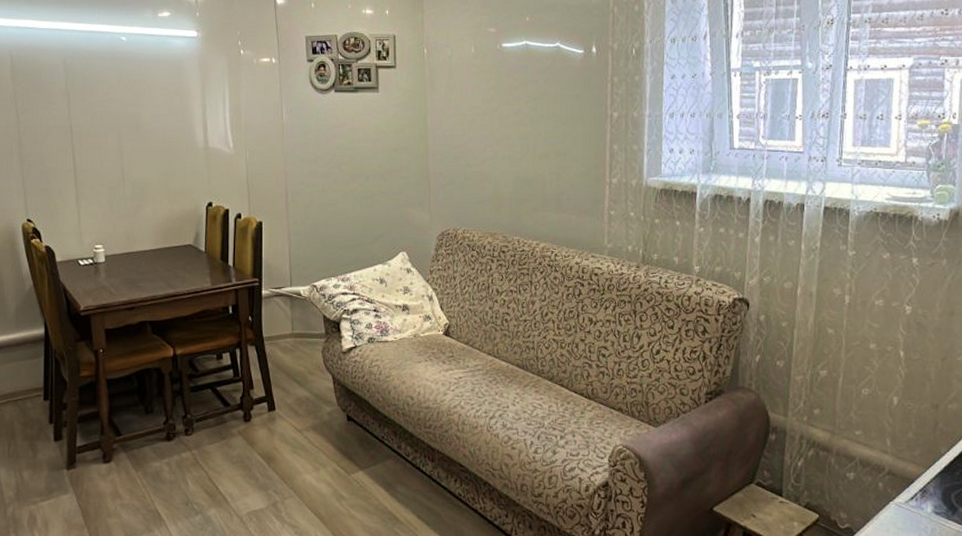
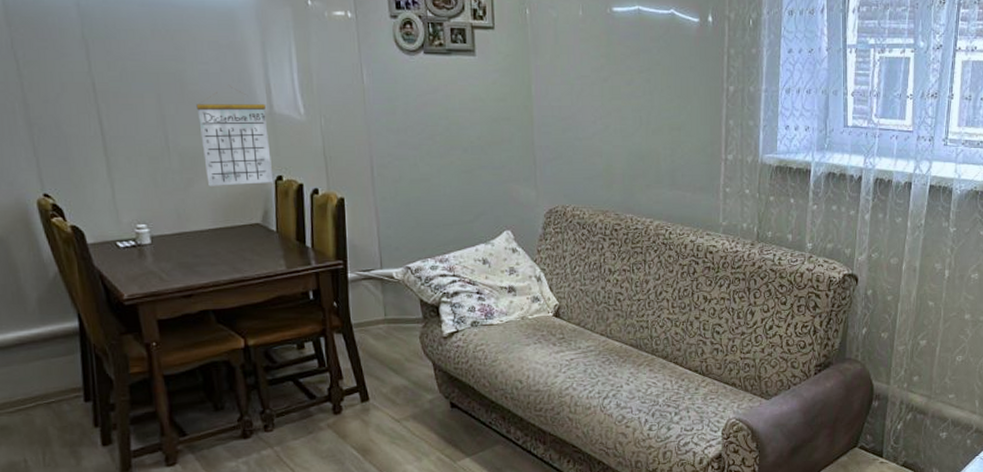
calendar: none [148,125,205,212] -> present [196,86,274,186]

